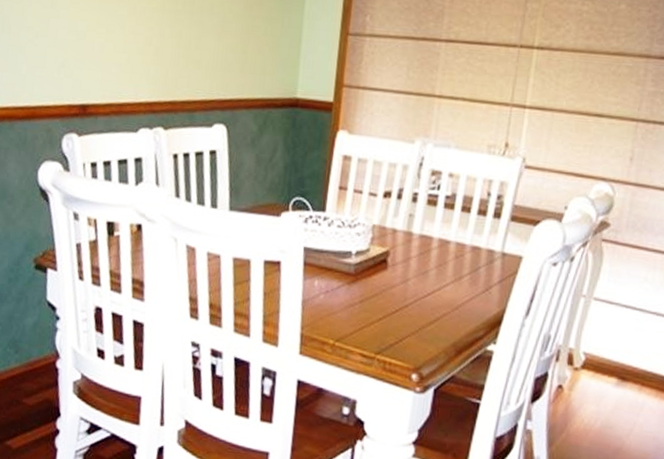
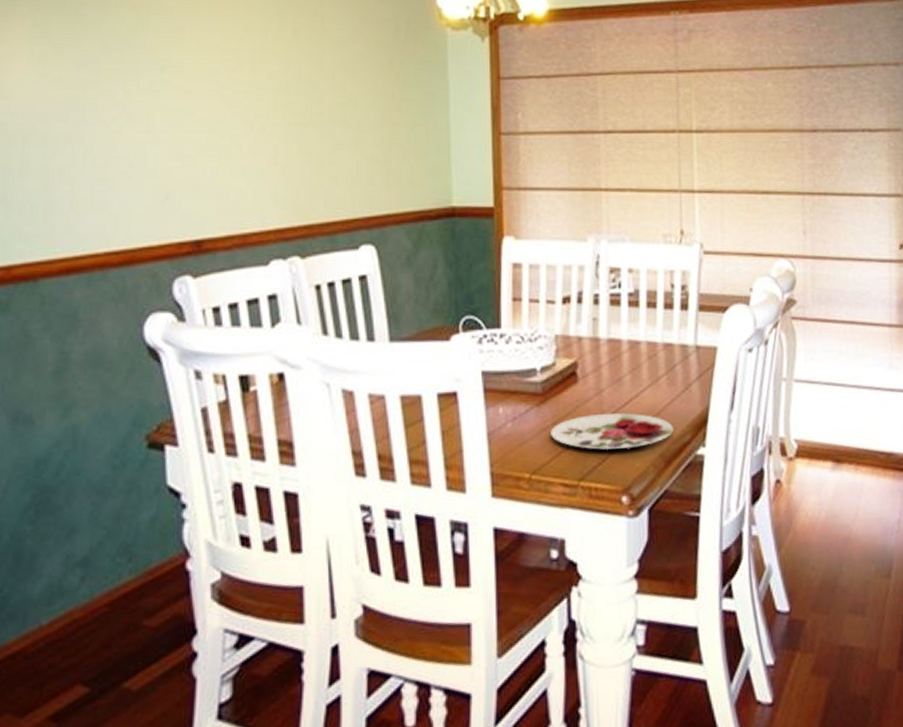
plate: none [357,299,469,334] -> present [551,413,674,450]

